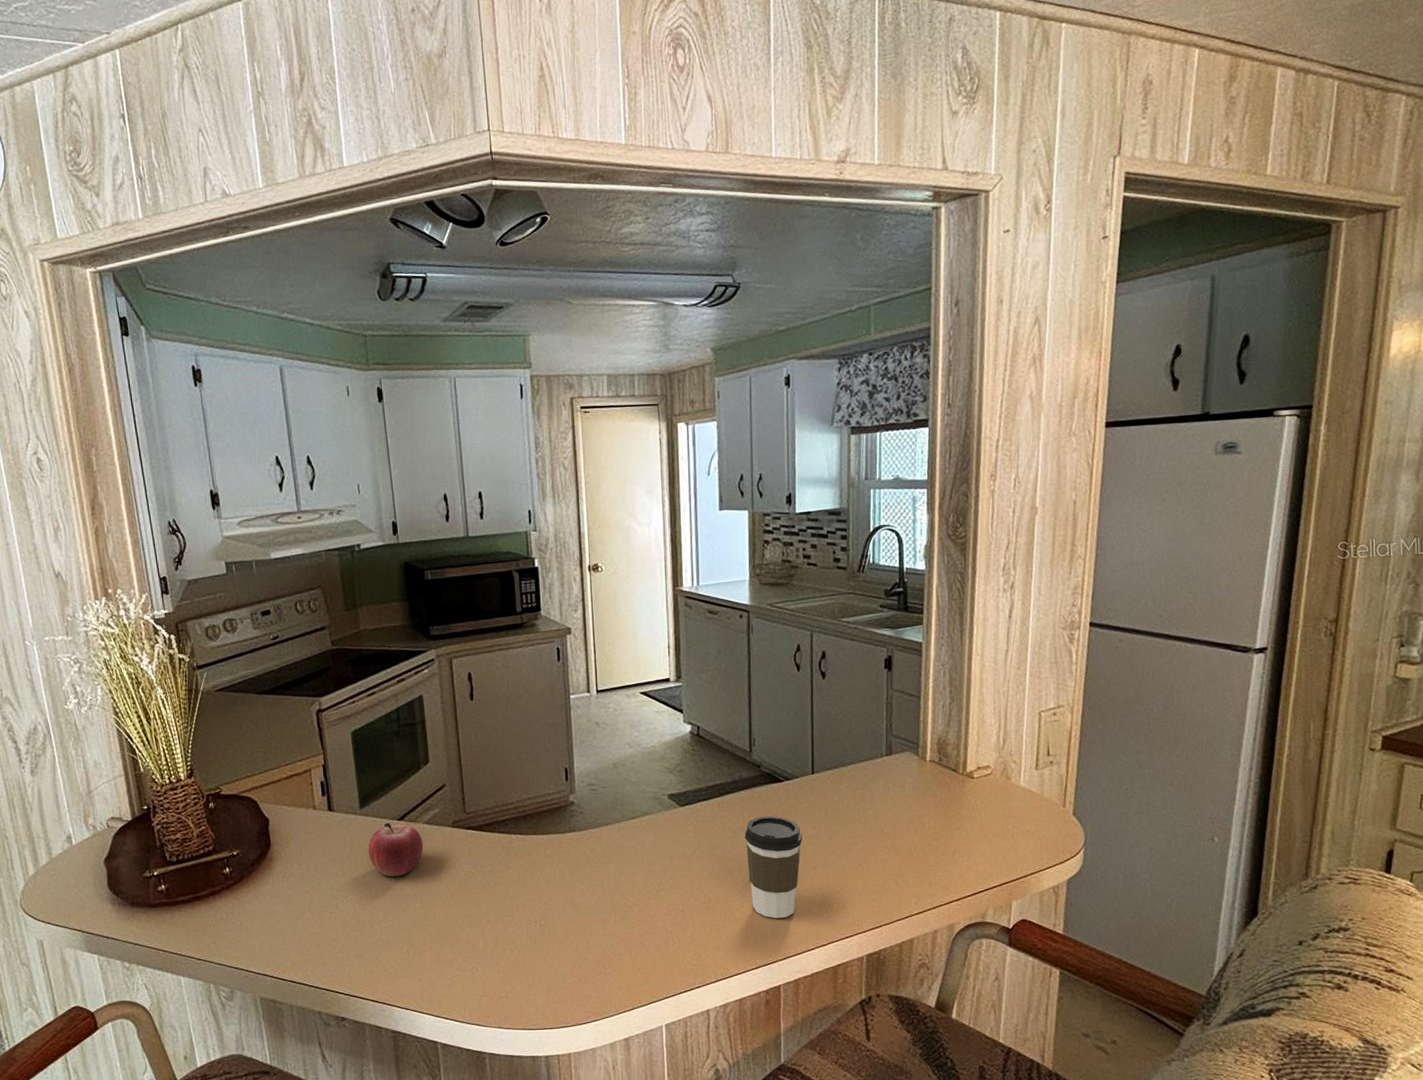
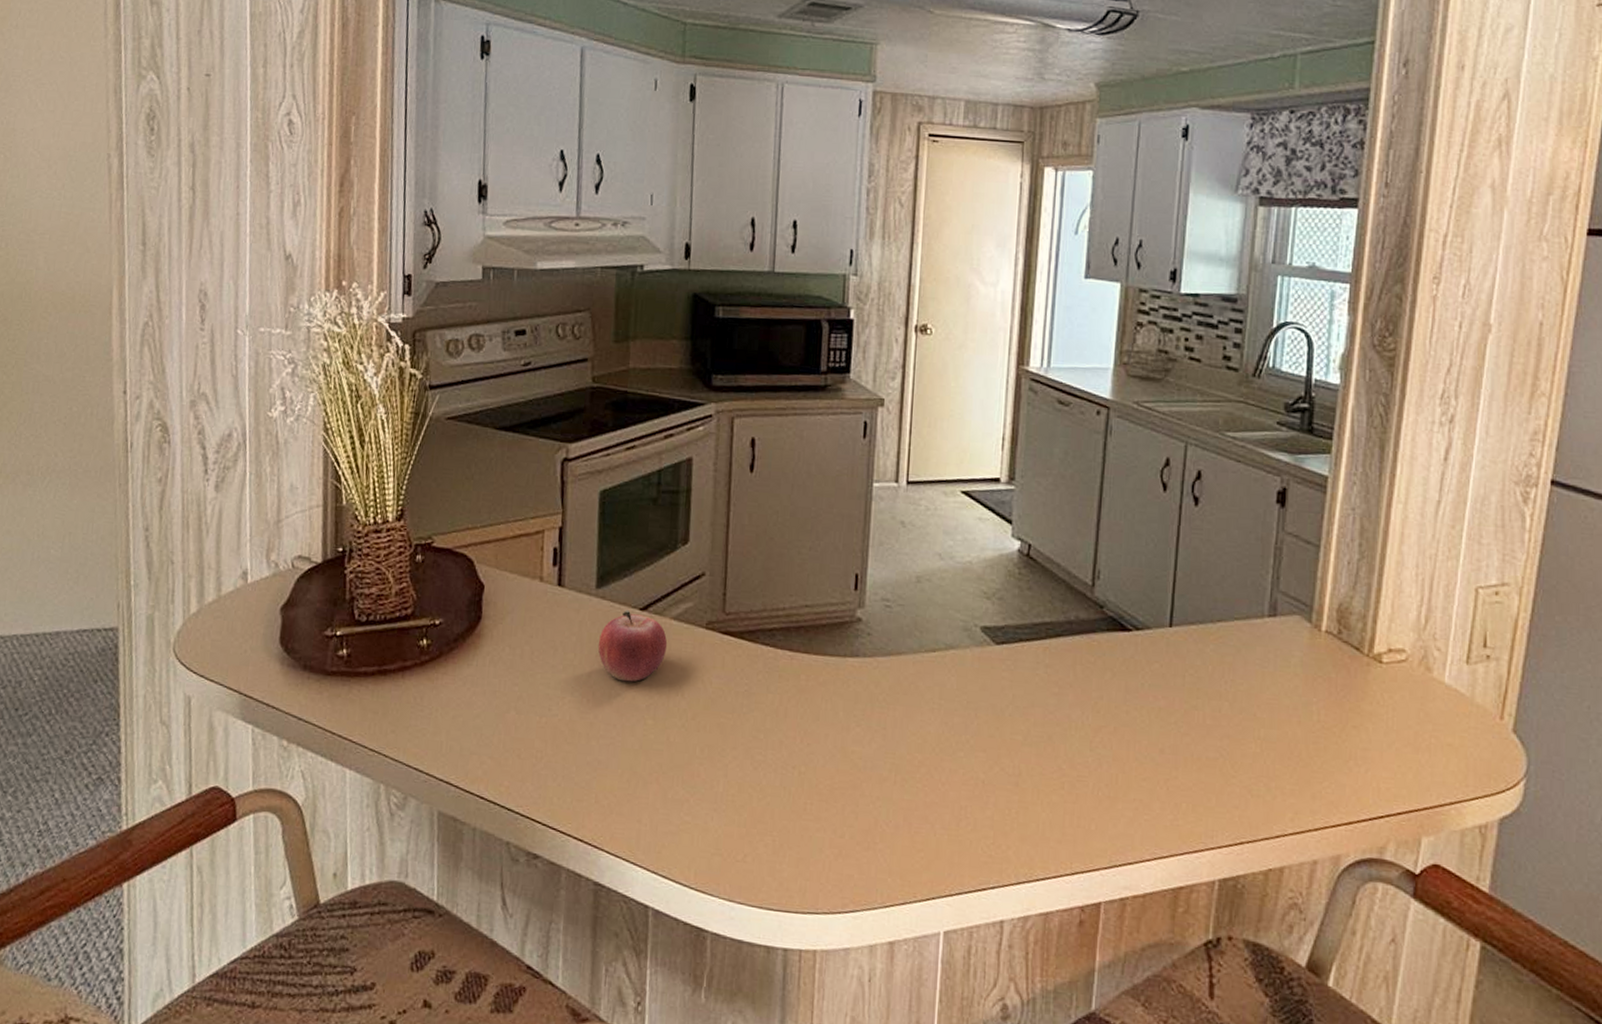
coffee cup: present [744,815,803,919] -> none [1073,672,1149,813]

